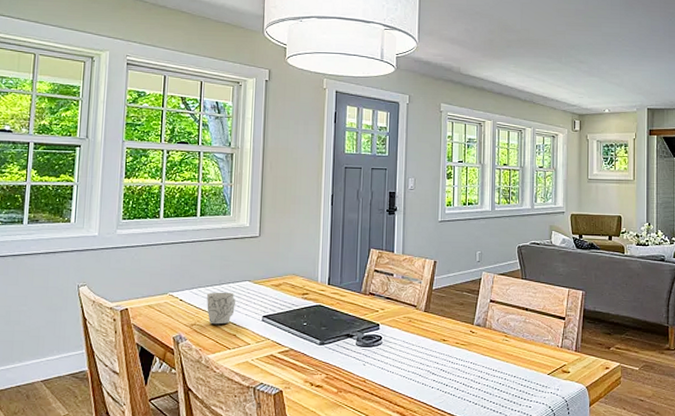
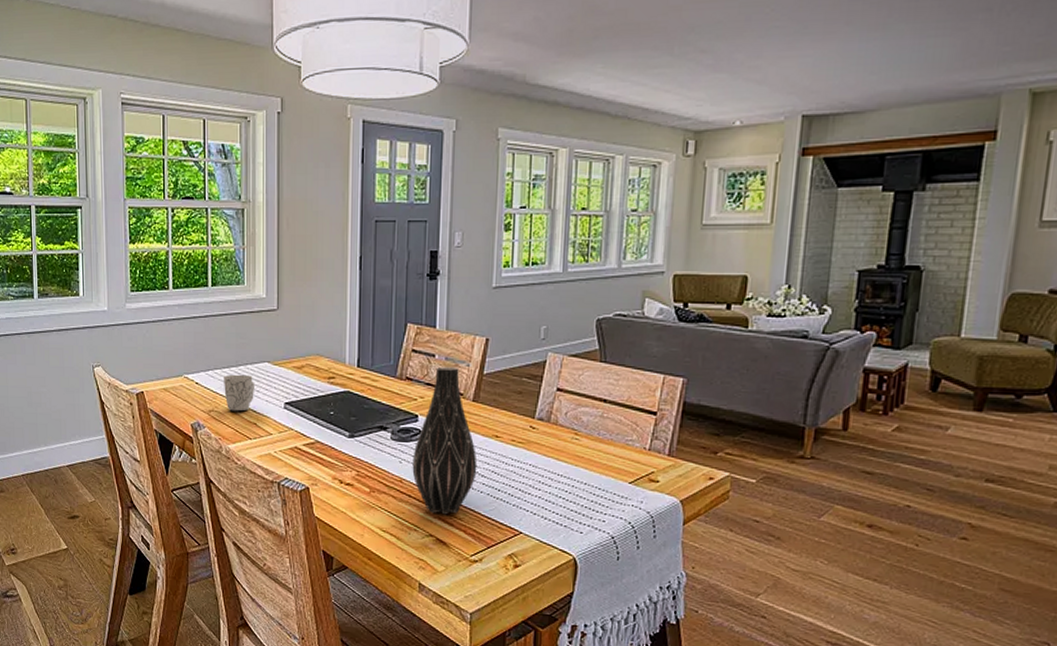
vase: none [374,284,429,408] -> present [412,367,477,514]

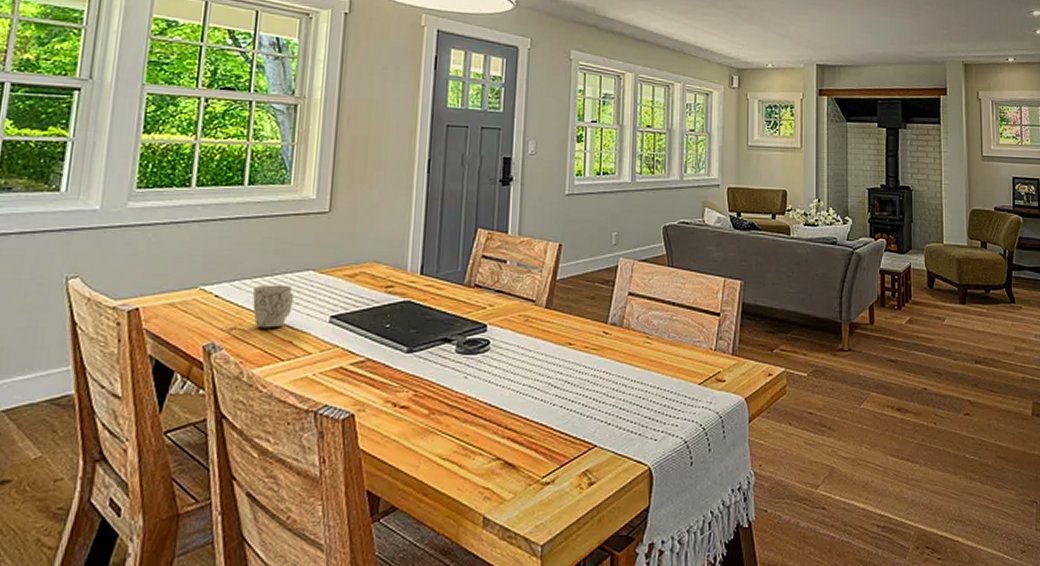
vase: present [412,367,477,514] -> none [479,273,550,432]

